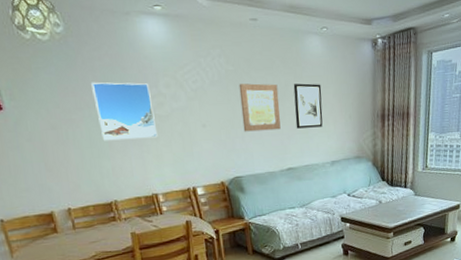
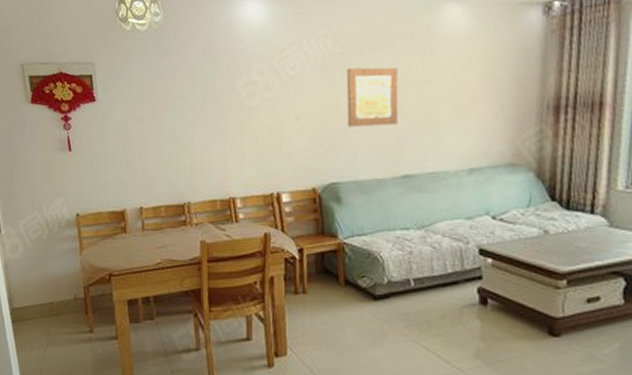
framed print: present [91,82,158,141] -> none [181,70,244,135]
wall art: present [293,83,323,129] -> none [419,65,461,124]

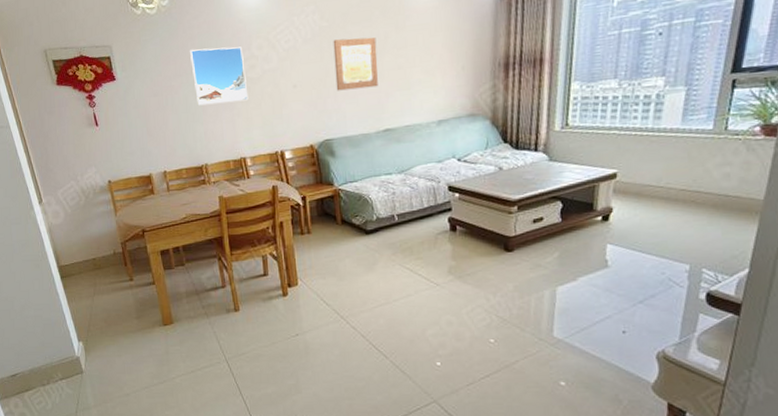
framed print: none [181,70,244,135] -> present [190,47,249,106]

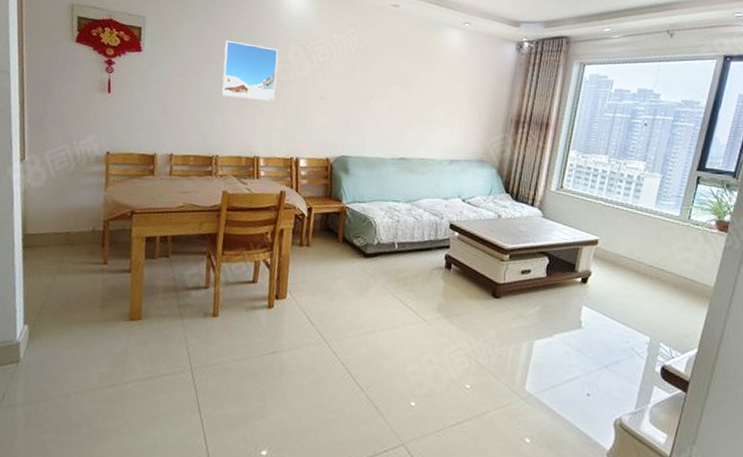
wall art: present [333,37,378,91] -> none [361,64,407,116]

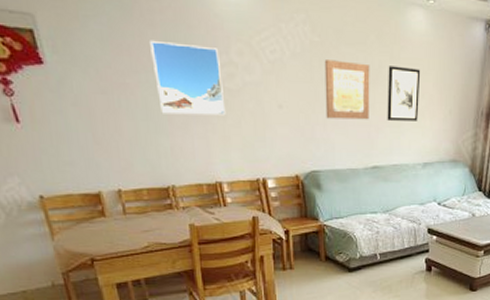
wall art: none [361,64,407,116] -> present [324,60,370,120]
wall art: none [418,73,453,122] -> present [387,66,421,121]

